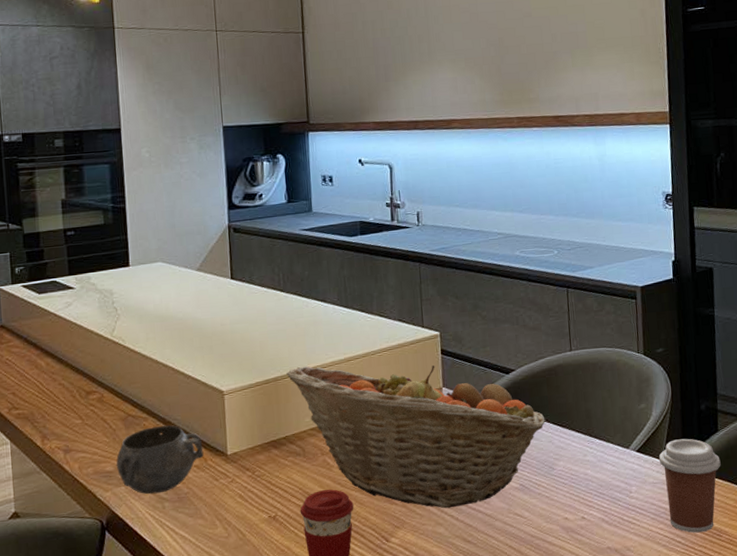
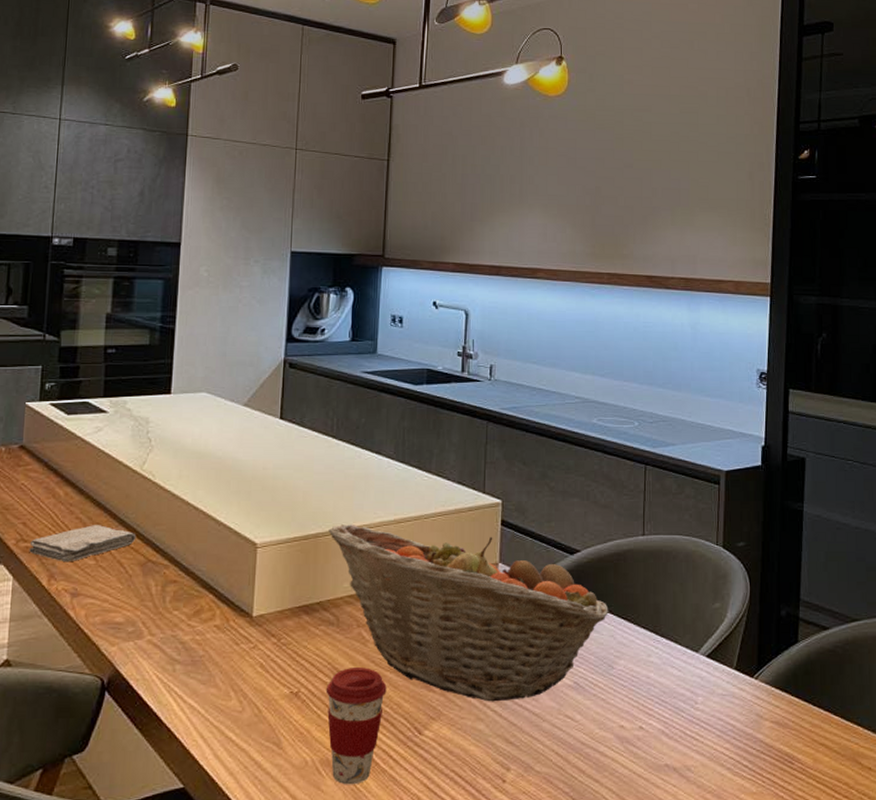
washcloth: none [21,388,115,424] -> present [29,525,137,563]
decorative bowl: present [116,425,204,495] -> none [127,575,227,654]
coffee cup: present [659,438,721,533] -> none [731,647,799,758]

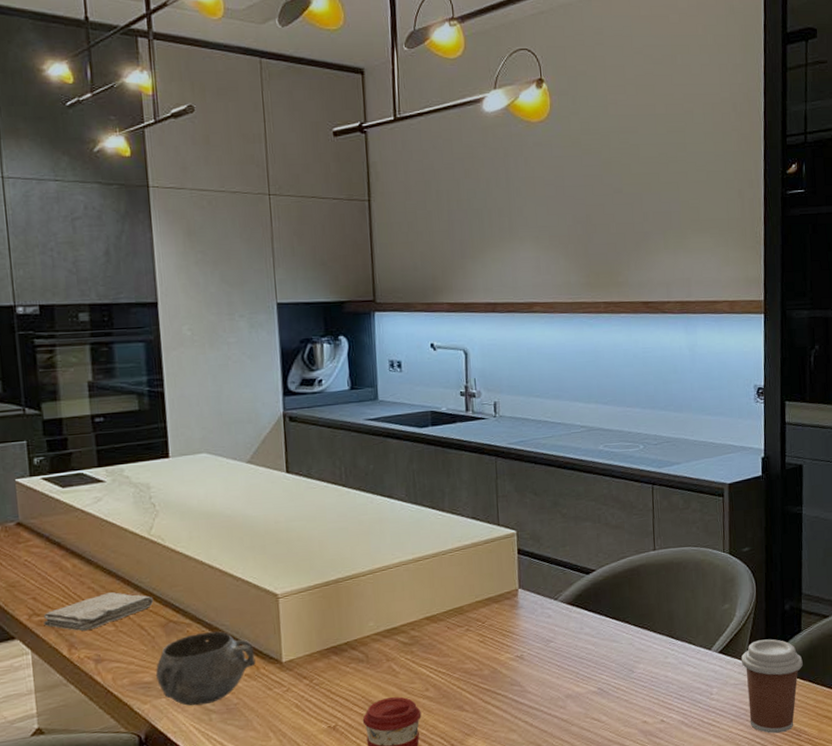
decorative bowl: none [127,575,227,654] -> present [155,631,256,706]
fruit basket: present [328,524,610,702] -> none [348,566,627,715]
coffee cup: none [731,647,799,758] -> present [741,639,803,734]

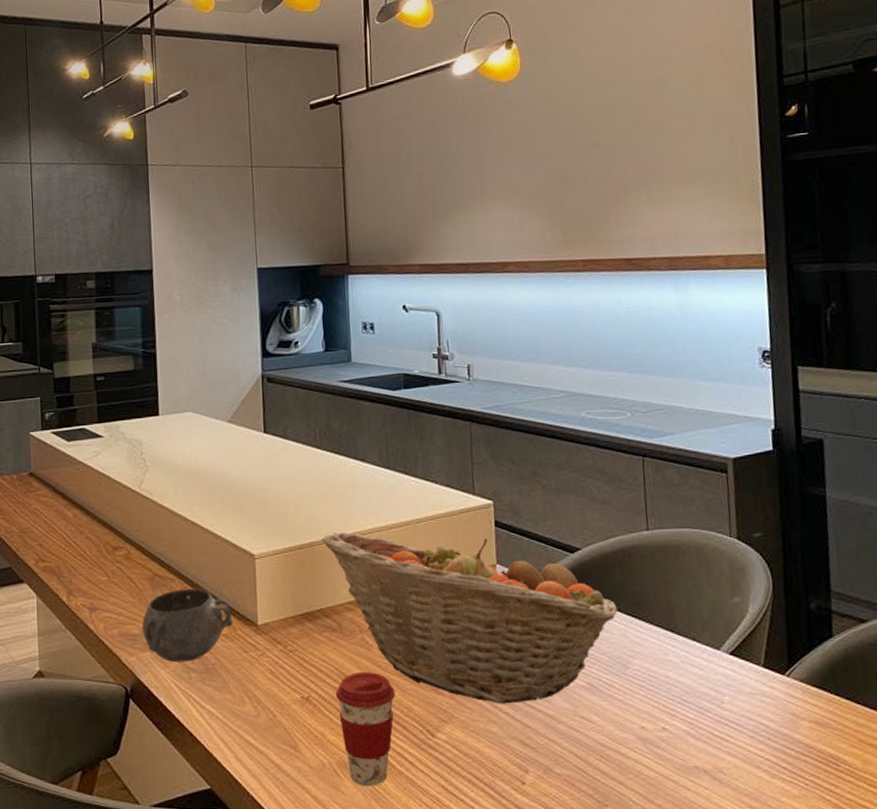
washcloth: present [43,592,154,632] -> none [47,543,142,580]
fruit basket: none [348,566,627,715] -> present [322,532,619,704]
coffee cup: present [741,639,803,734] -> none [758,643,837,759]

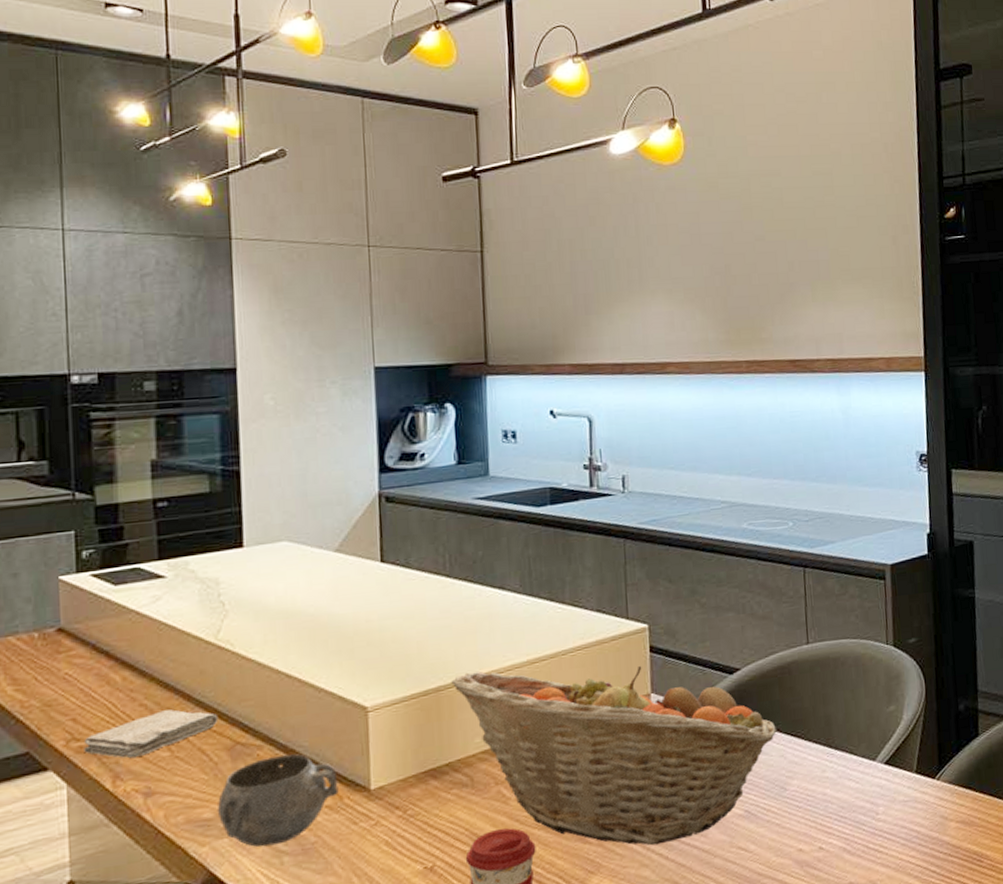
washcloth: none [47,543,142,580] -> present [83,709,219,759]

